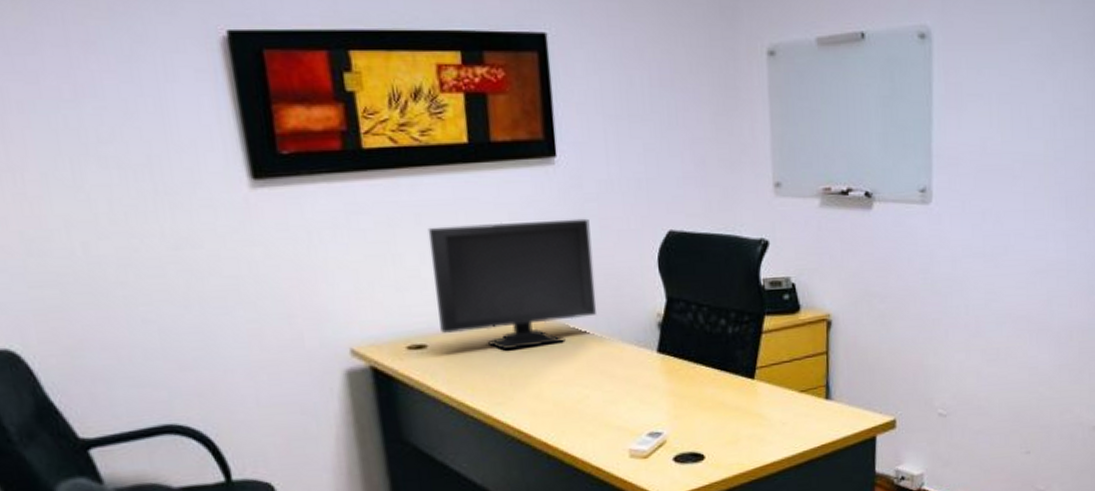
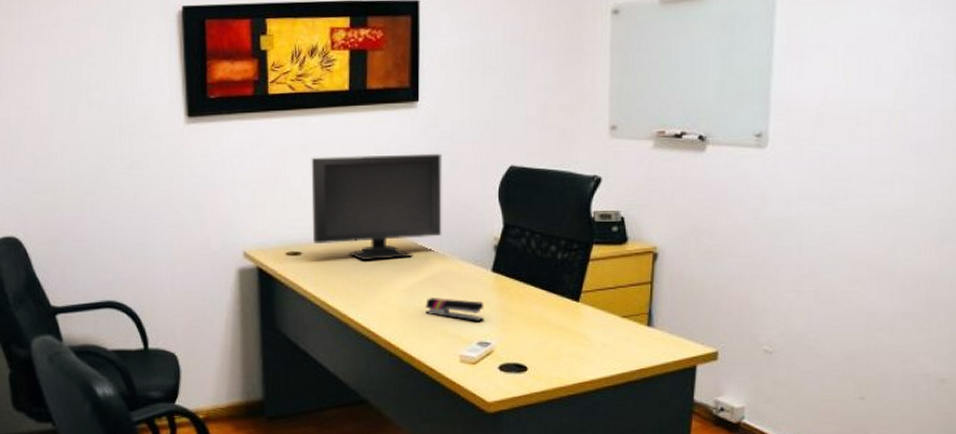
stapler: none [585,386,653,411] -> present [425,298,484,321]

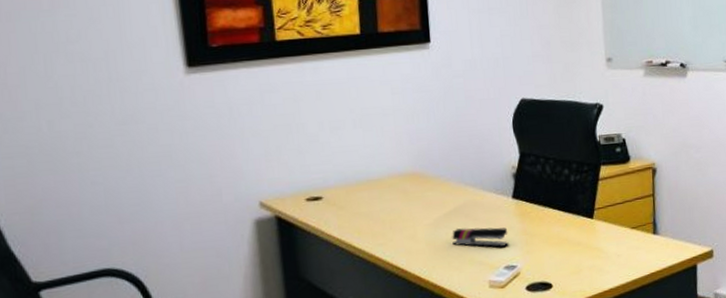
computer monitor: present [311,153,442,260] -> none [326,91,462,199]

